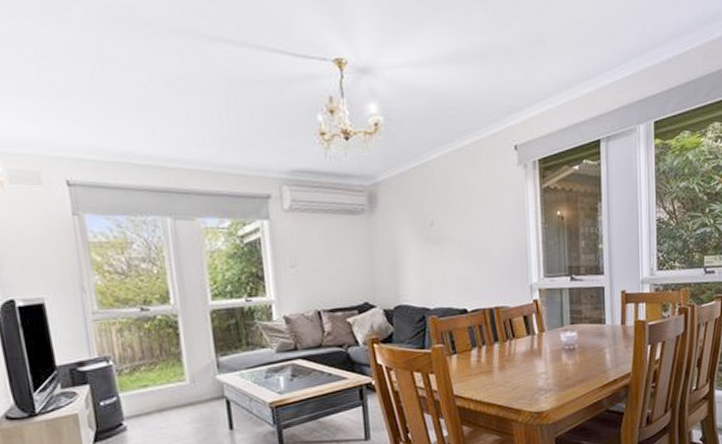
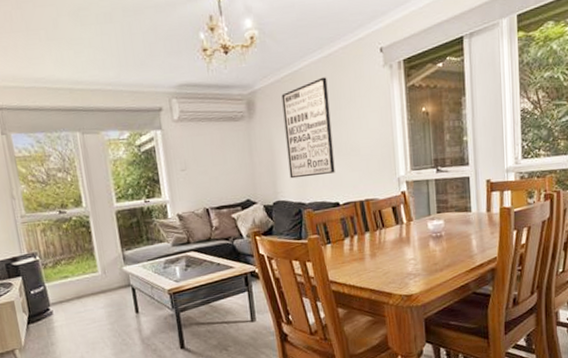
wall art: none [407,172,464,281] -> present [281,77,335,179]

